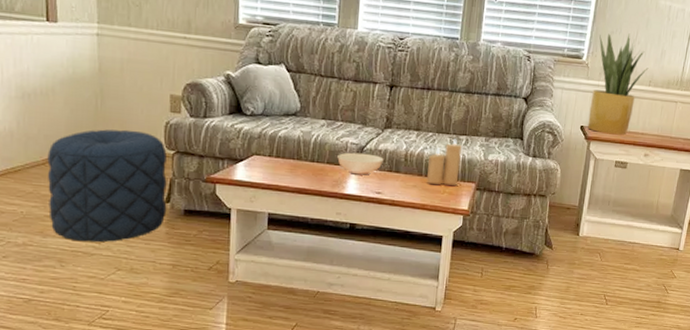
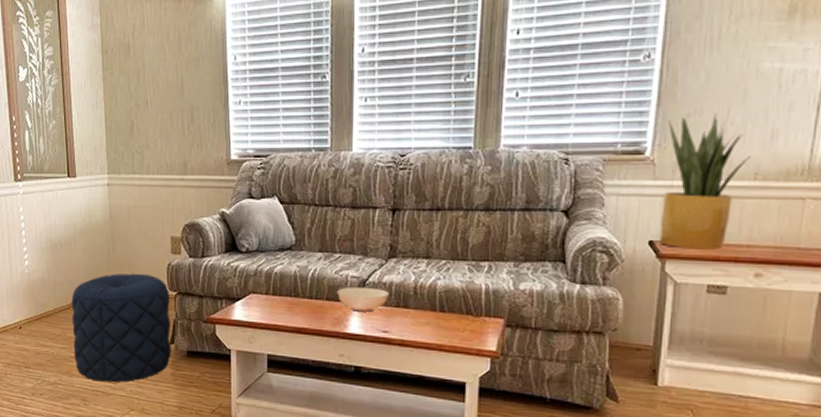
candle: present [427,138,462,185] -> none [442,266,485,322]

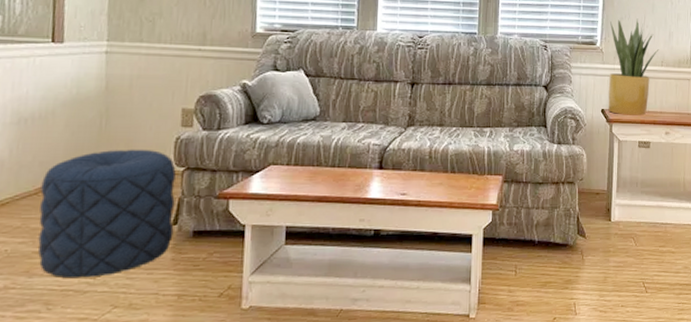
bowl: present [337,287,389,312] -> none [359,154,407,177]

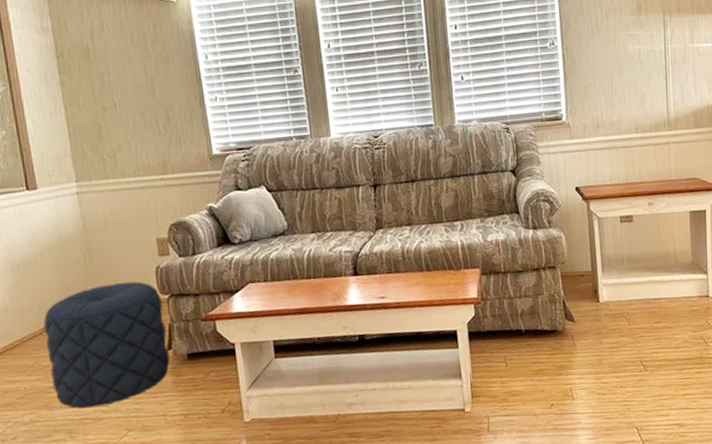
planter: present [608,18,659,116] -> none [574,84,632,191]

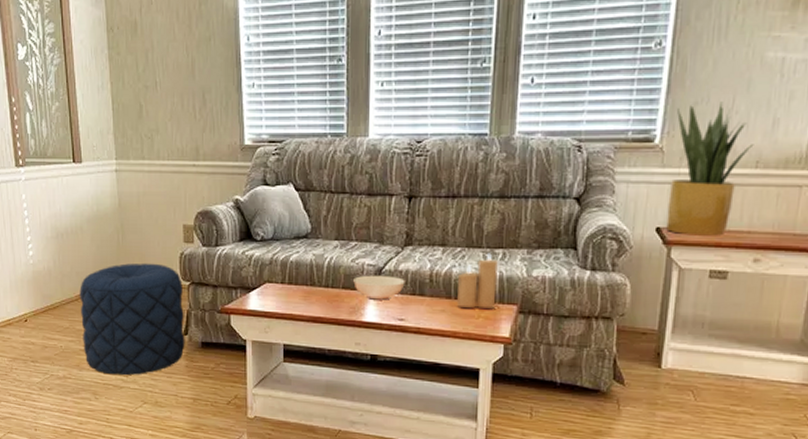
bowl: none [333,259,381,284] -> present [353,275,405,300]
candle: none [426,226,462,279] -> present [457,253,499,309]
planter: none [574,84,632,191] -> present [666,101,754,236]

